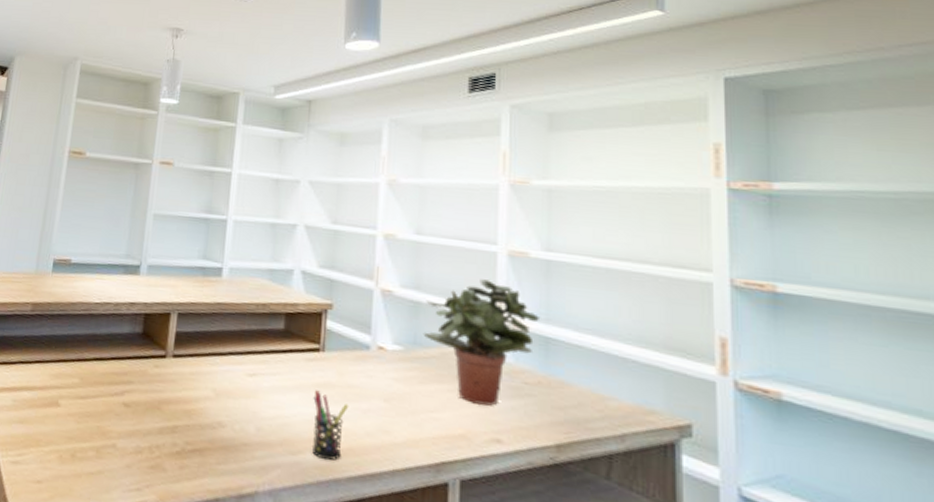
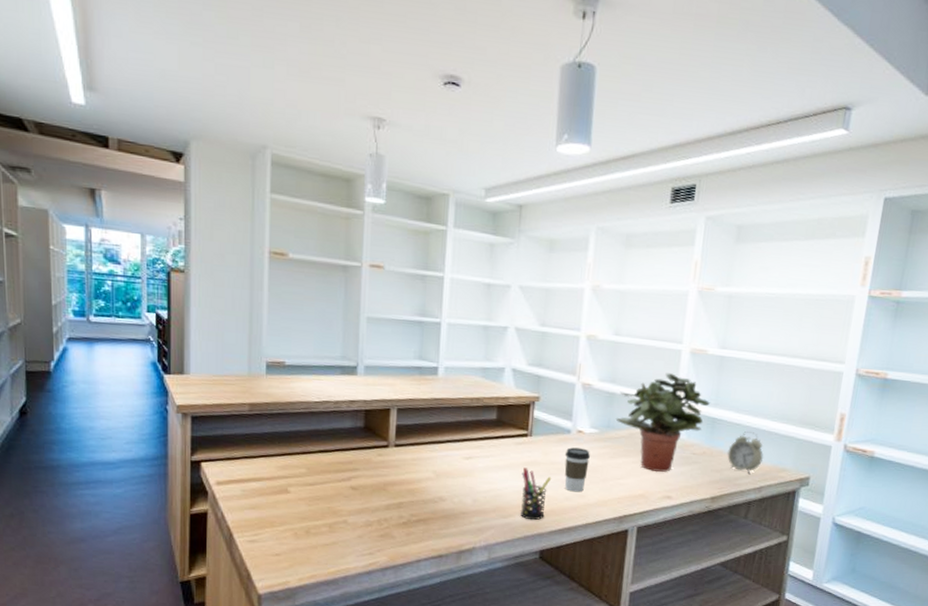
coffee cup: none [363,367,396,427] -> present [564,447,591,492]
alarm clock: none [569,356,622,415] -> present [726,431,764,474]

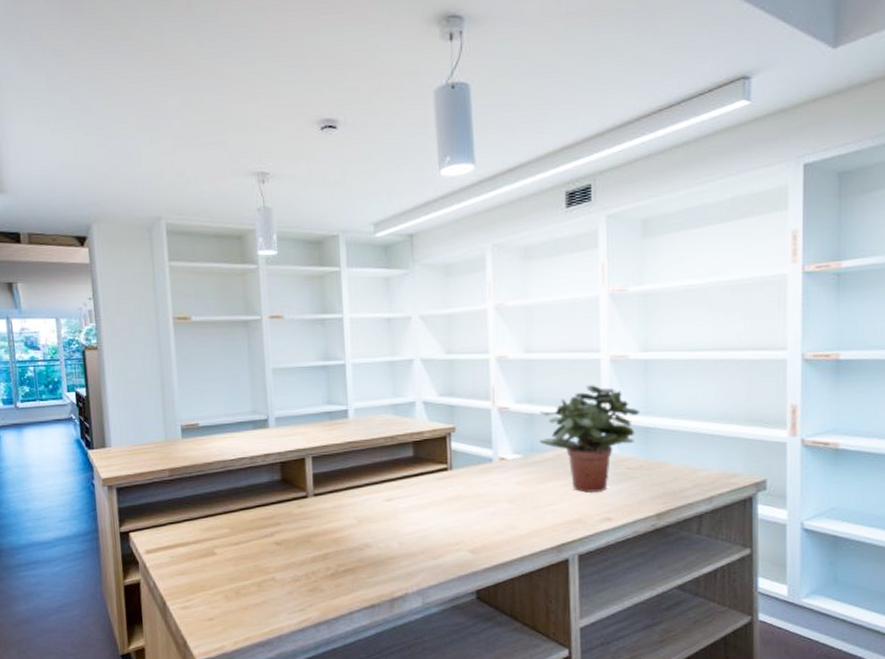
pen holder: present [520,467,552,521] -> none [447,503,479,559]
coffee cup: present [564,447,591,492] -> none [489,476,518,524]
alarm clock: present [726,431,764,474] -> none [666,436,710,484]

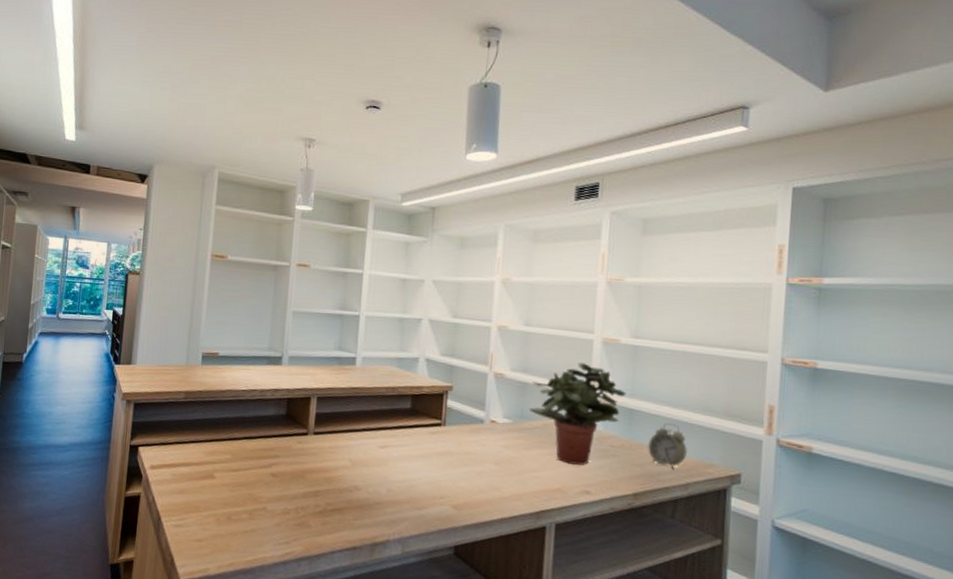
alarm clock: none [666,436,710,484] -> present [647,423,688,469]

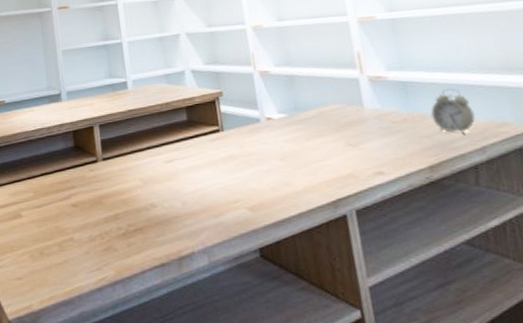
potted plant: present [529,362,627,466] -> none [298,45,396,148]

